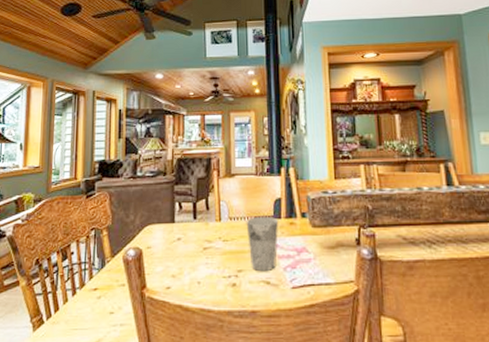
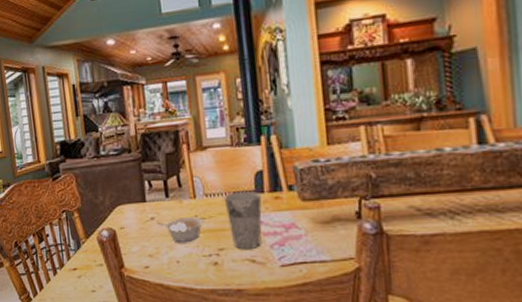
legume: none [183,239,226,263] -> present [157,217,204,242]

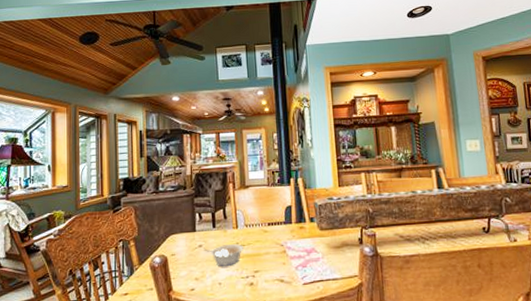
cup: present [223,191,262,250] -> none [260,222,290,272]

